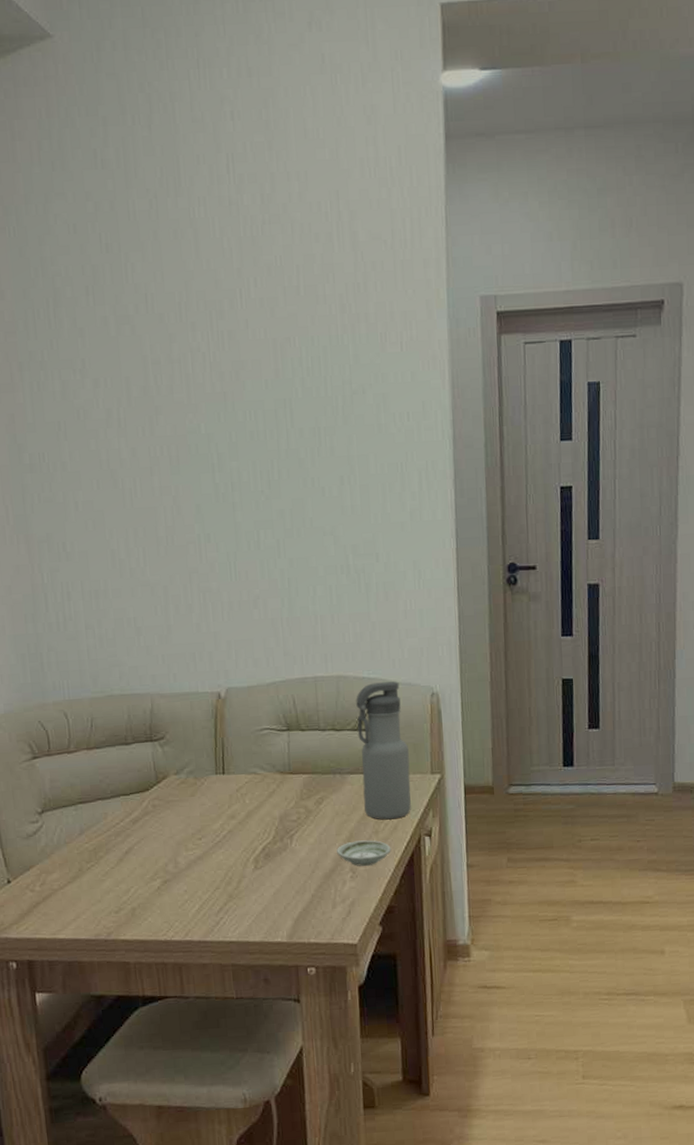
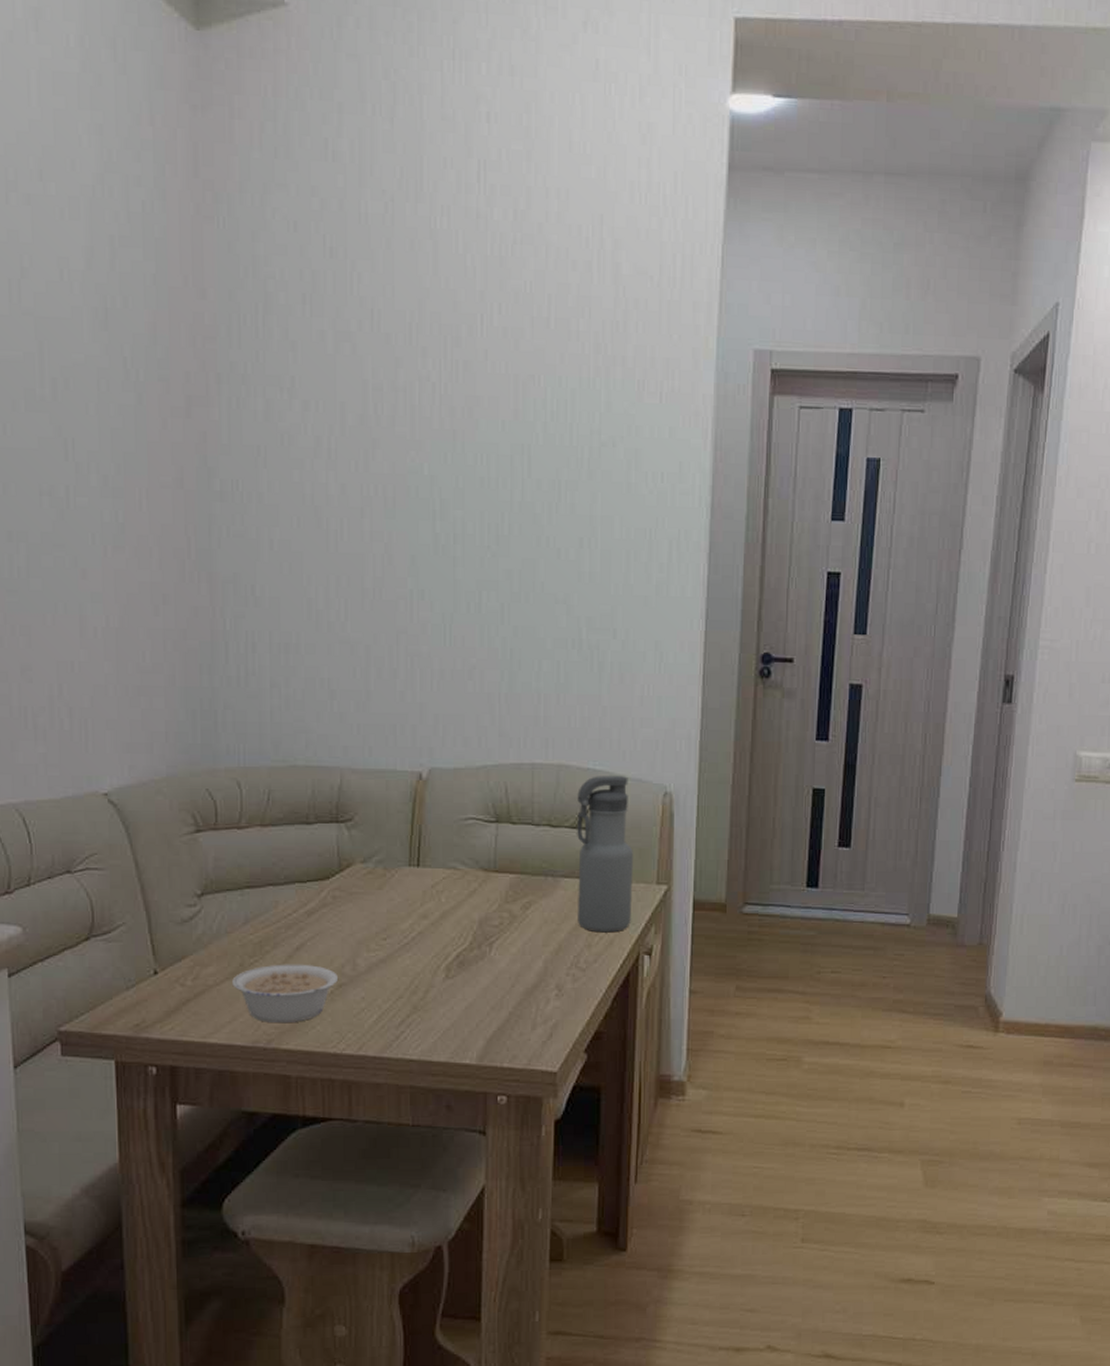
legume: none [74,865,164,918] -> present [232,964,339,1024]
saucer: present [337,840,391,866] -> none [542,954,605,984]

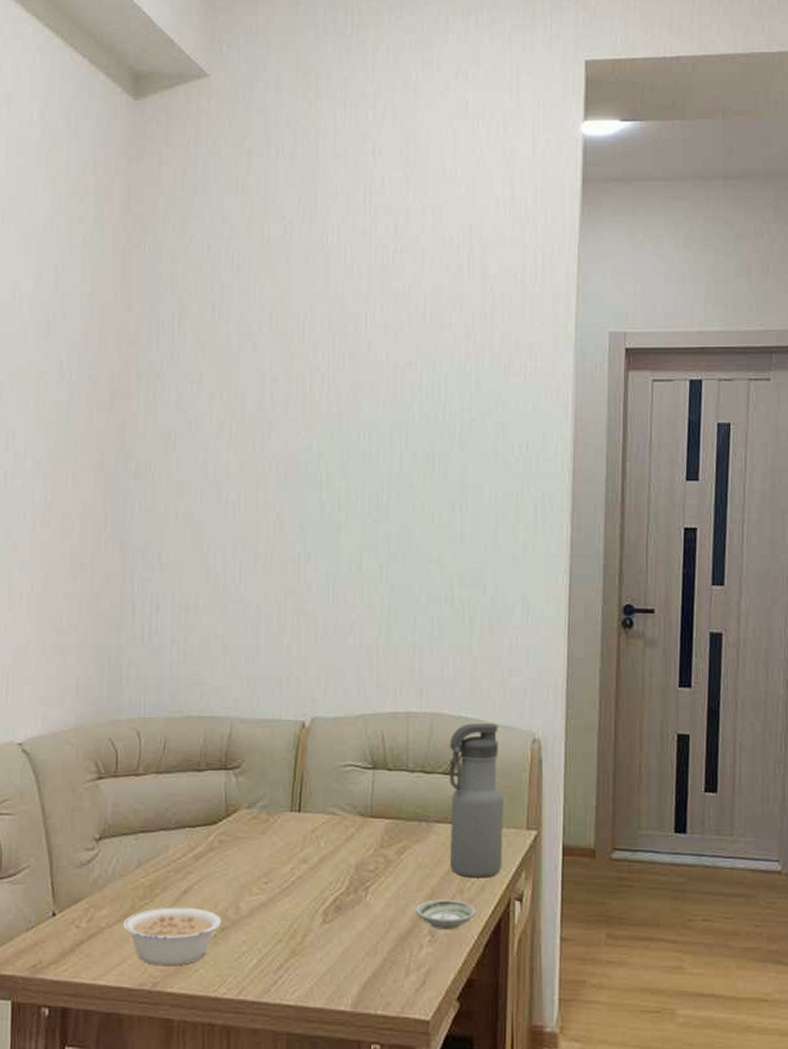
saucer: none [542,954,605,984] -> present [415,899,476,929]

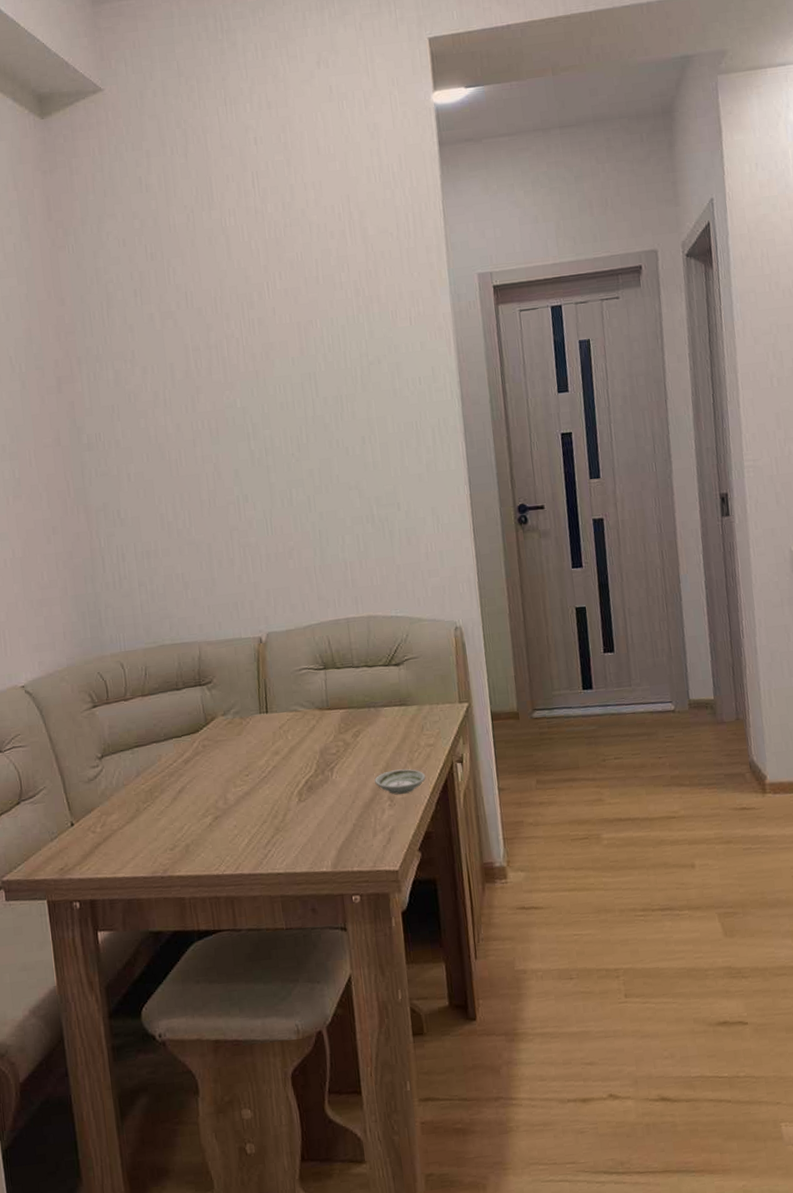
legume: present [123,907,222,966] -> none [132,803,215,855]
water bottle: present [450,723,503,878] -> none [385,618,443,749]

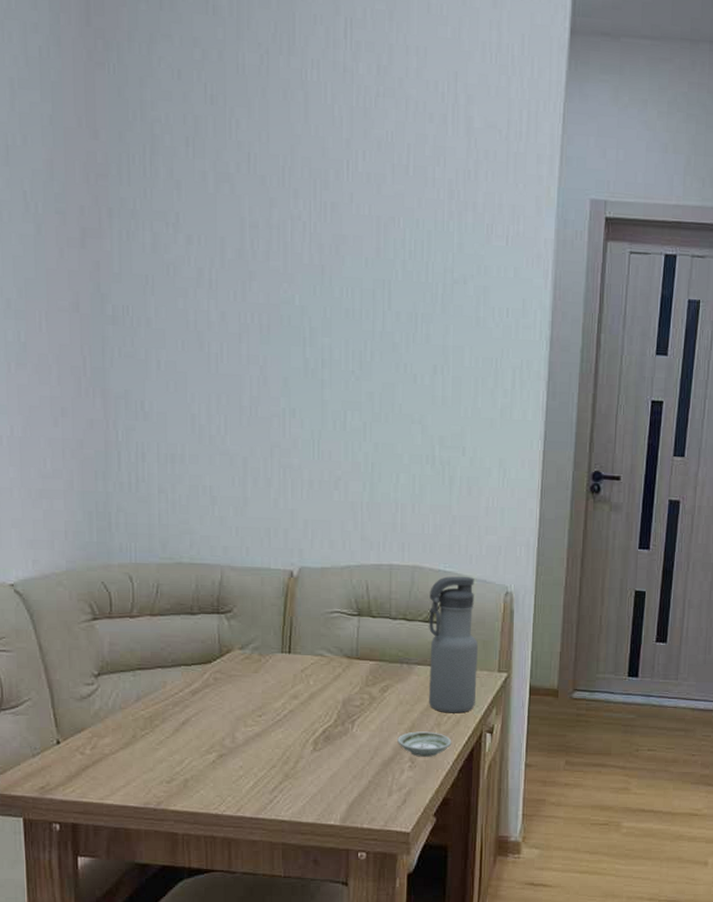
water bottle: none [385,618,443,749] -> present [429,576,478,713]

